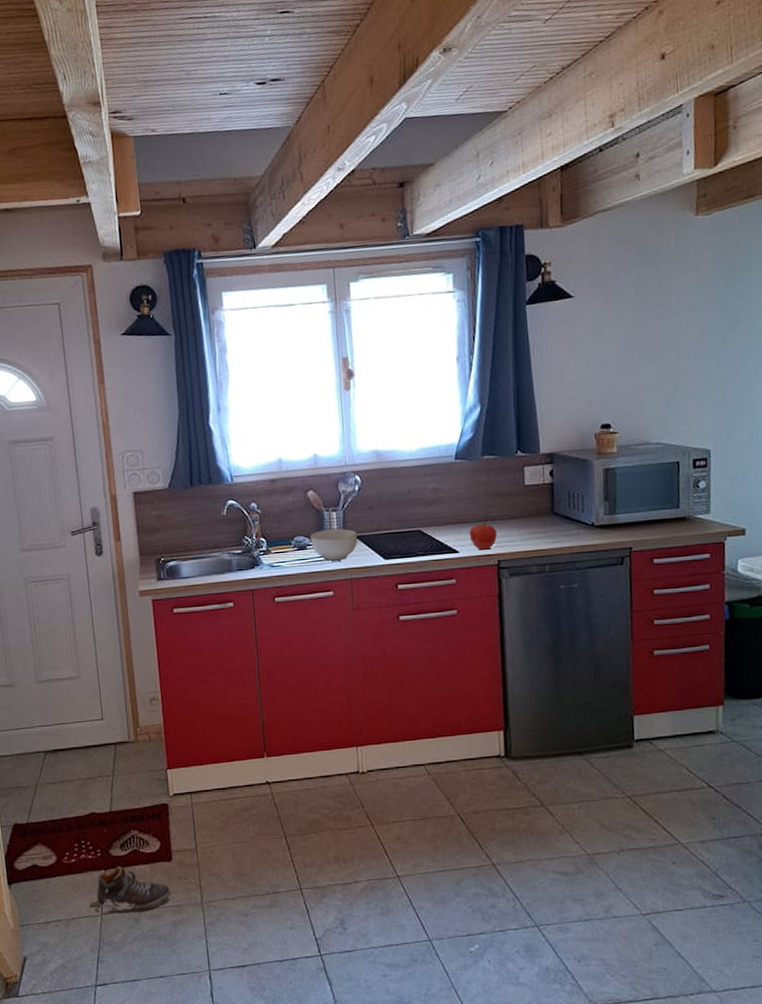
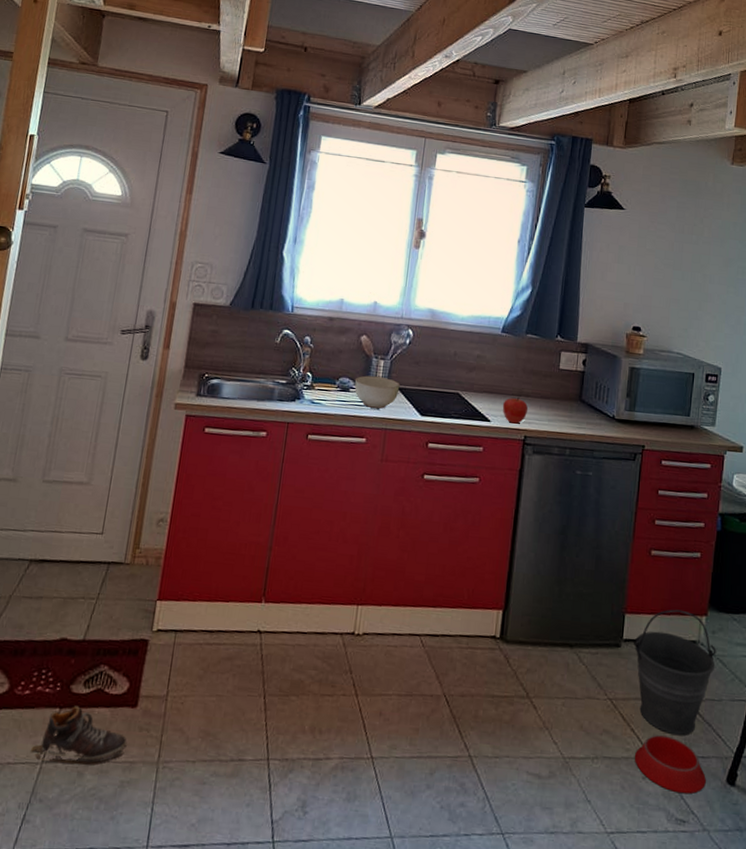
bucket: none [646,703,739,820] -> present [634,609,716,735]
pet bowl: none [661,821,741,872] -> present [634,734,706,794]

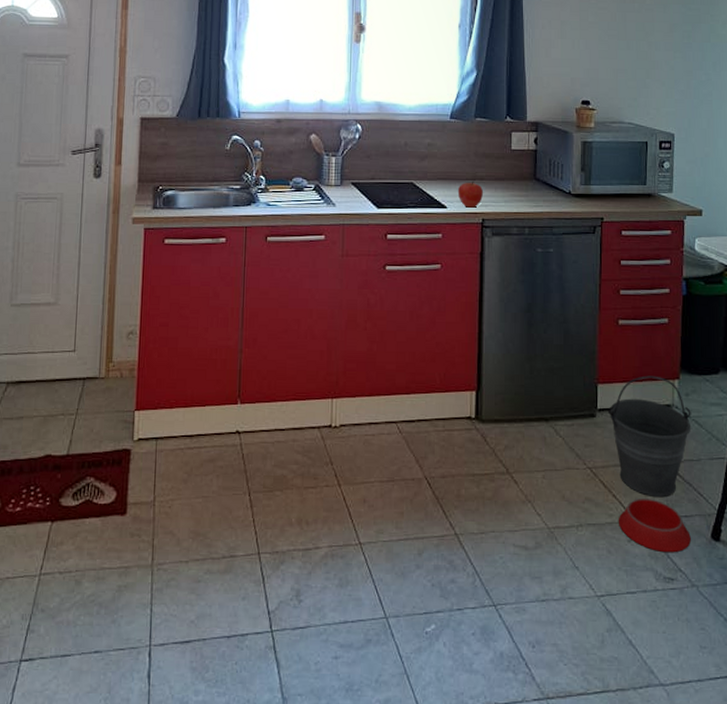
boot: present [31,706,127,765] -> none [28,518,120,573]
bowl: present [354,375,400,409] -> none [308,173,354,205]

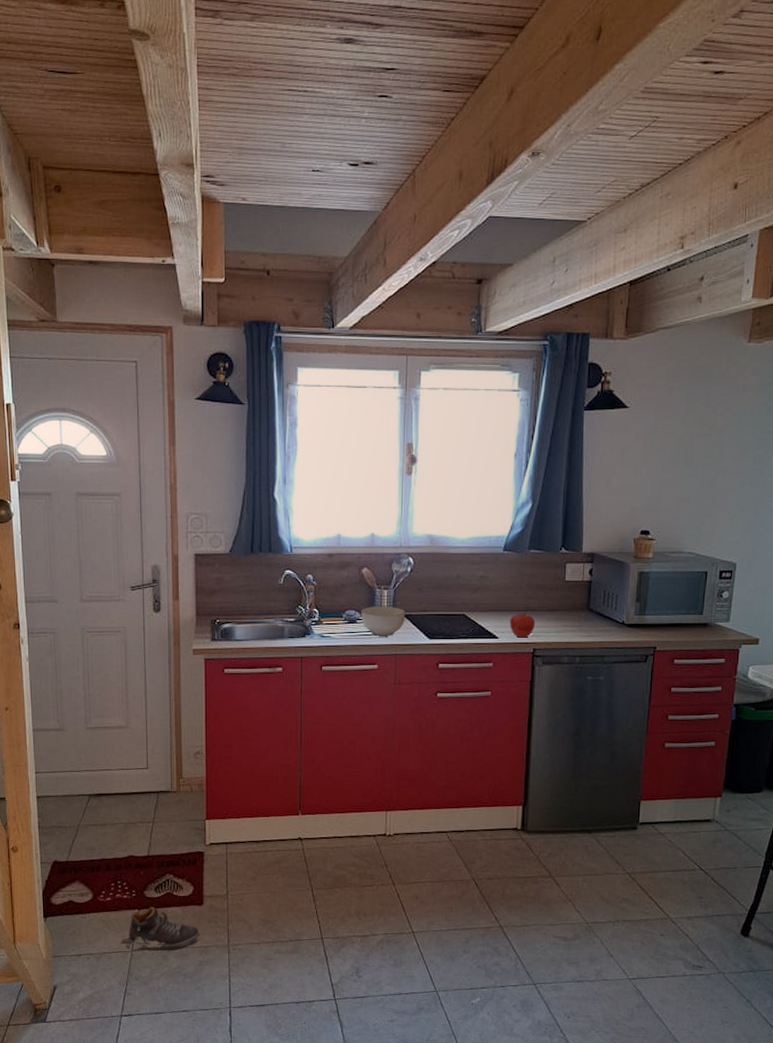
boot: none [28,518,120,573] -> present [121,907,200,951]
bowl: none [308,173,354,205] -> present [360,606,406,636]
bucket: present [608,375,692,497] -> none [650,793,731,899]
pet bowl: present [618,497,691,553] -> none [652,899,721,946]

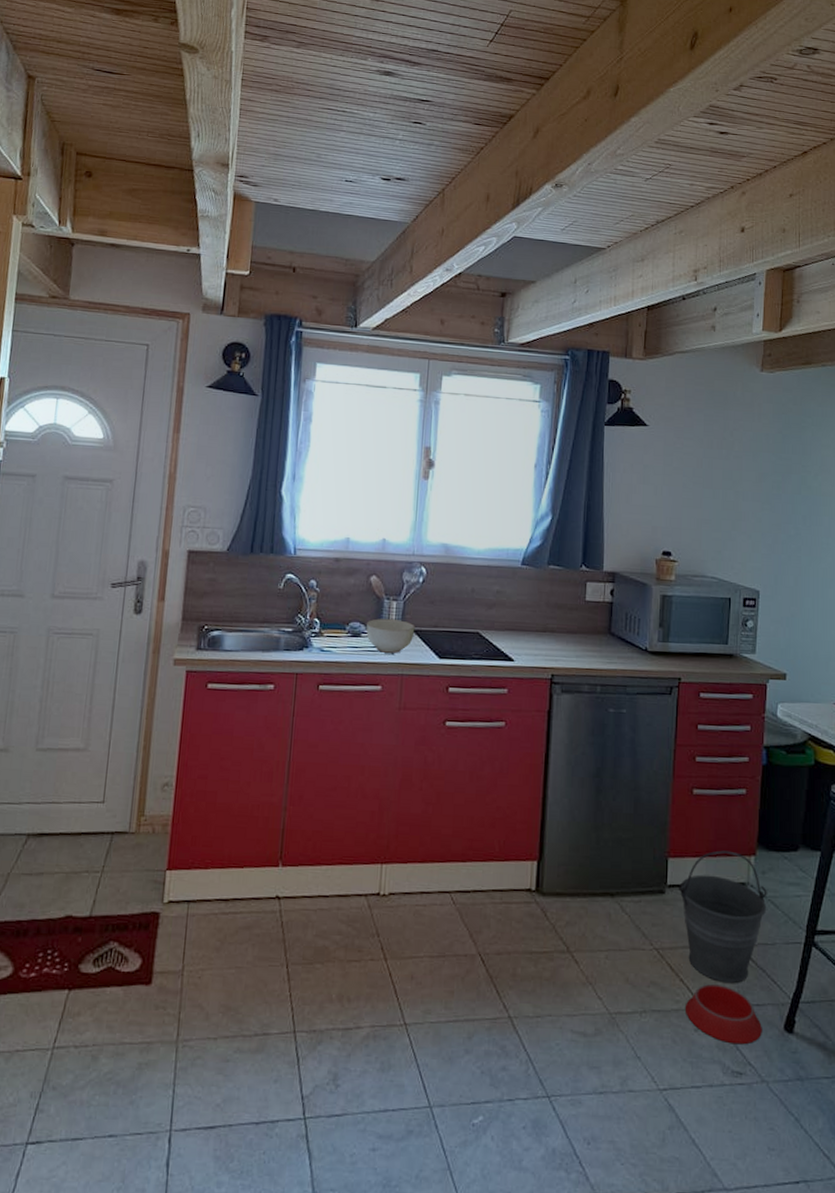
boot: present [121,907,200,951] -> none [41,986,143,1048]
fruit: present [509,612,536,638] -> none [526,632,555,662]
bucket: none [650,793,731,899] -> present [679,850,767,983]
pet bowl: none [652,899,721,946] -> present [684,983,762,1045]

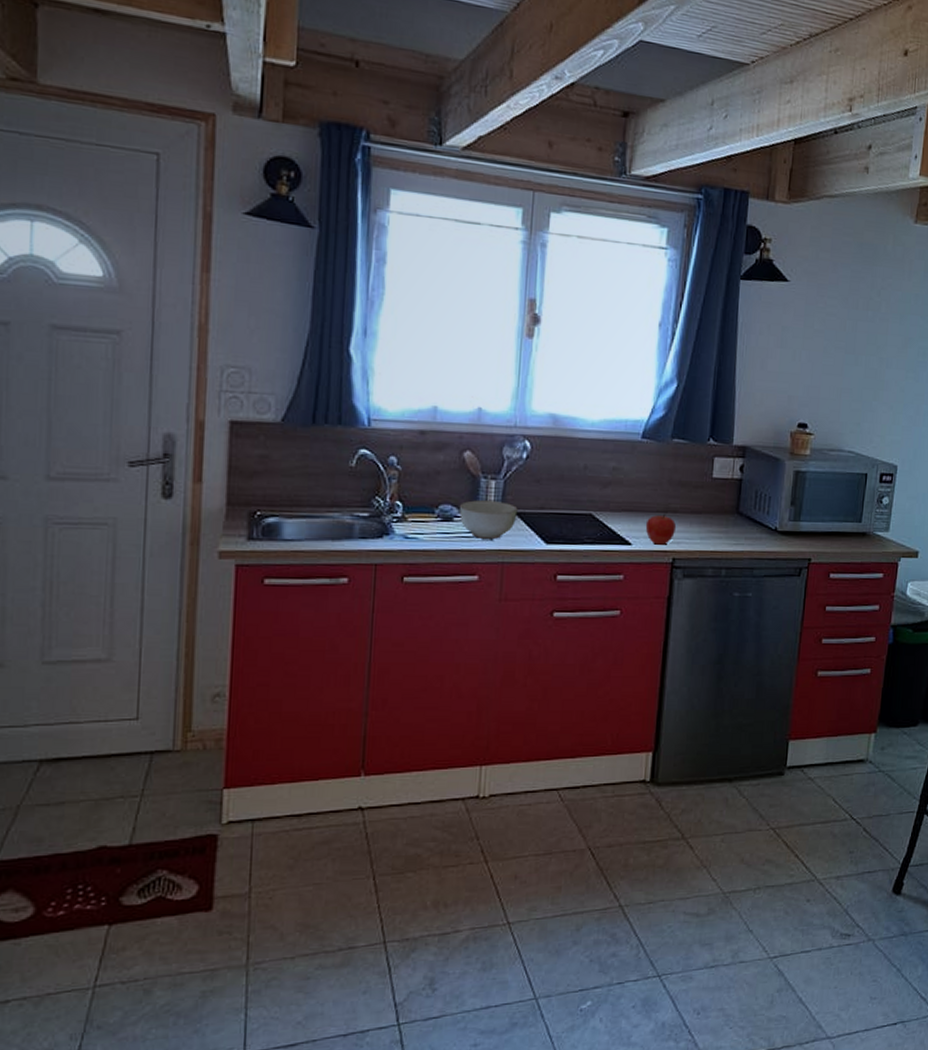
fruit: none [526,632,555,662] -> present [645,513,677,545]
bucket: present [679,850,767,983] -> none [798,730,885,854]
pet bowl: present [684,983,762,1045] -> none [798,856,872,910]

